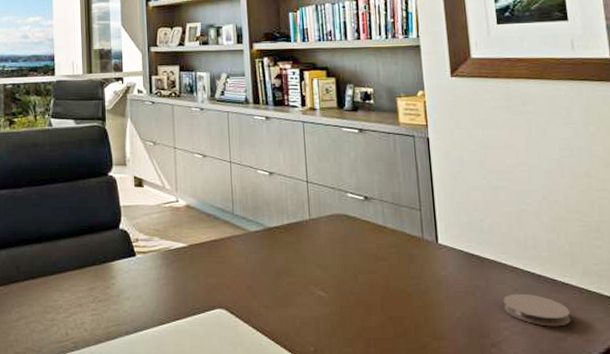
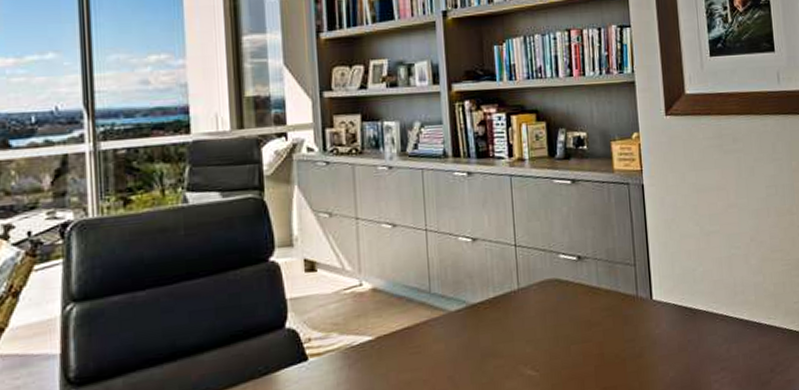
coaster: present [503,294,571,327] -> none [714,341,775,373]

